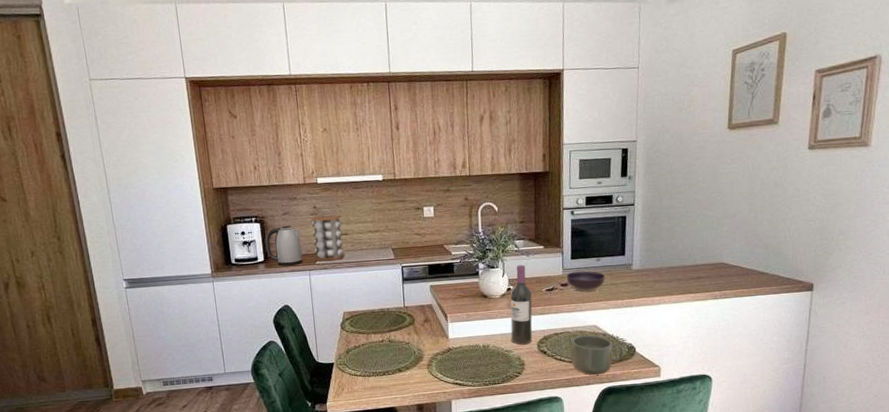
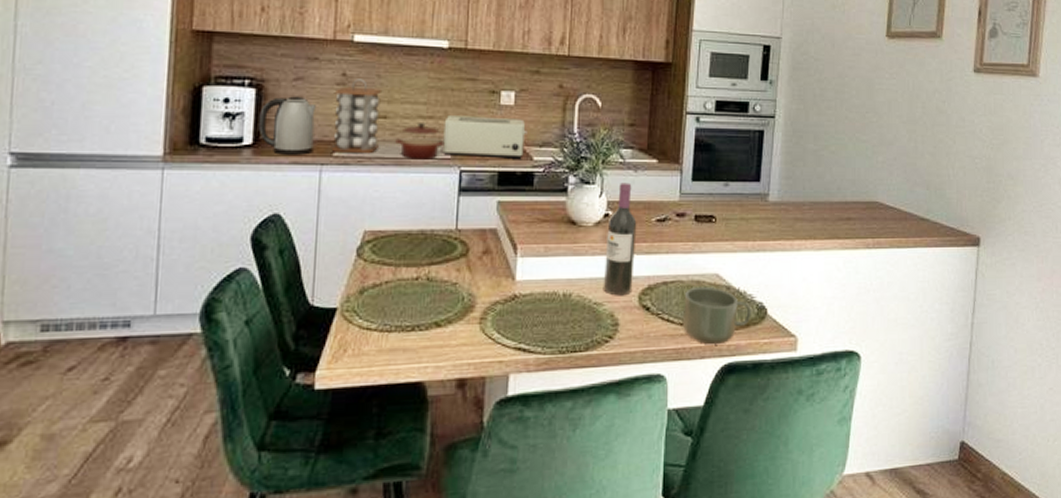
saucepan: none [355,235,389,262] -> present [395,123,445,161]
toaster: none [386,226,446,257] -> present [443,116,528,159]
bowl: present [566,270,606,292] -> none [684,198,735,227]

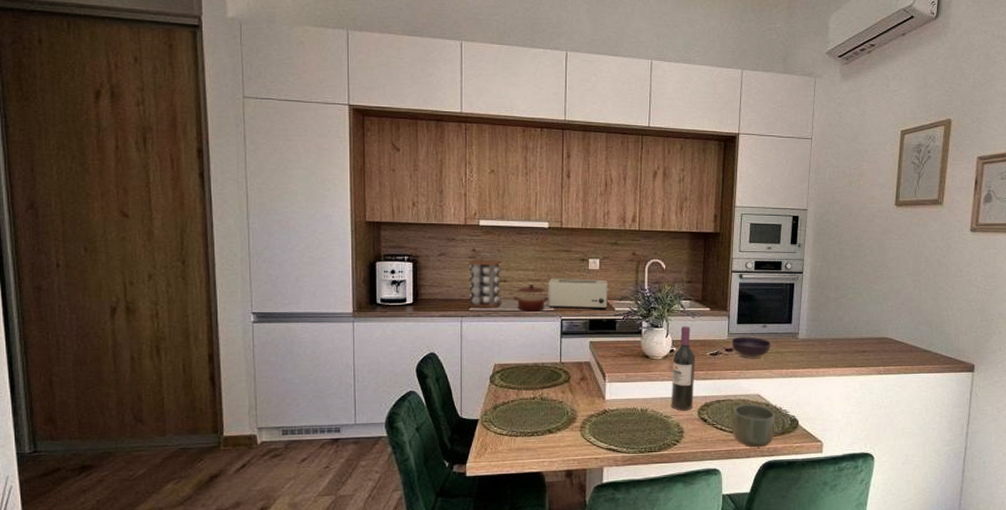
kettle: present [258,96,316,155] -> none [416,267,455,310]
bowl: none [684,198,735,227] -> present [731,336,771,359]

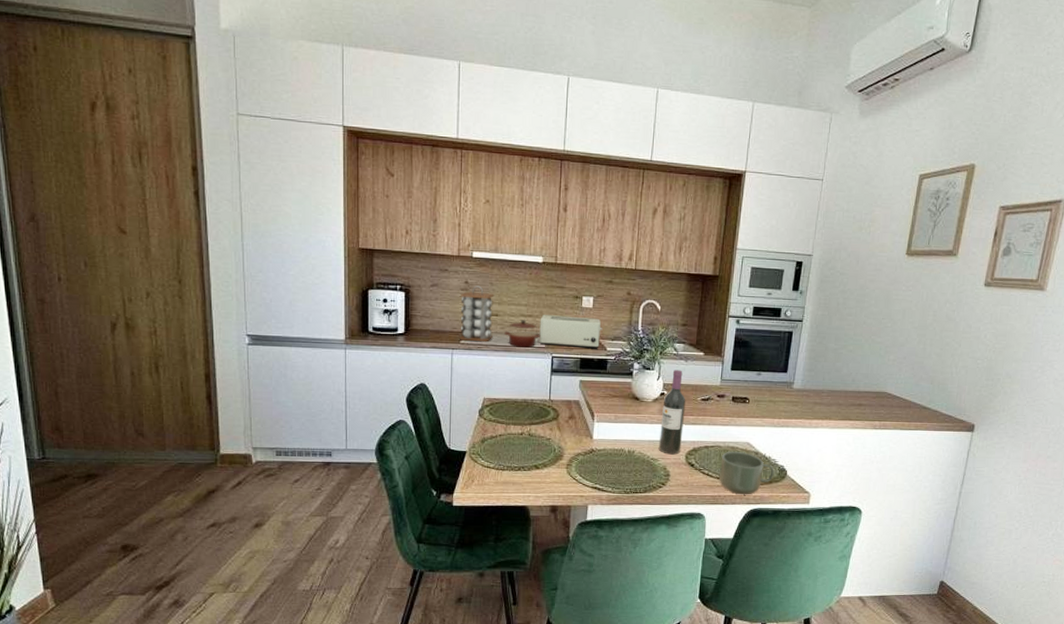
bowl: present [731,336,771,359] -> none [724,383,765,407]

